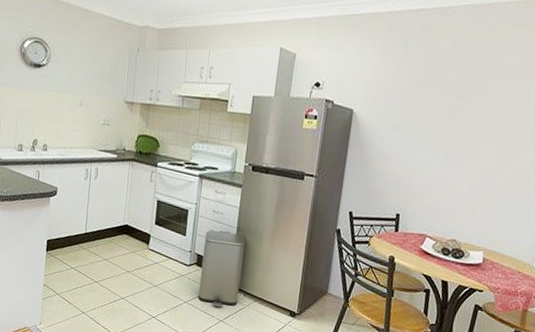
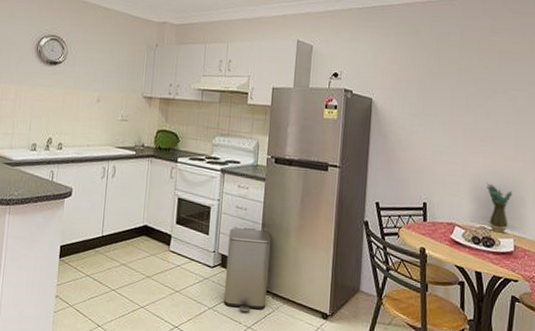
vase: none [460,198,488,246] -> present [486,183,513,233]

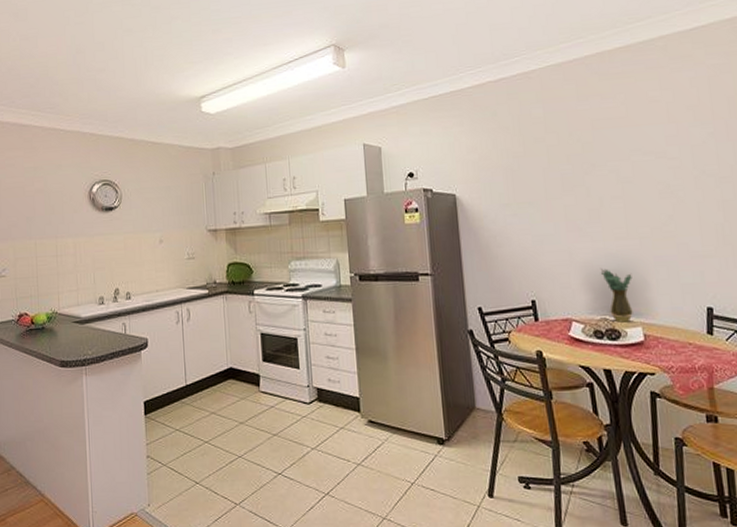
pedal bin: present [223,227,272,311] -> none [321,355,374,447]

